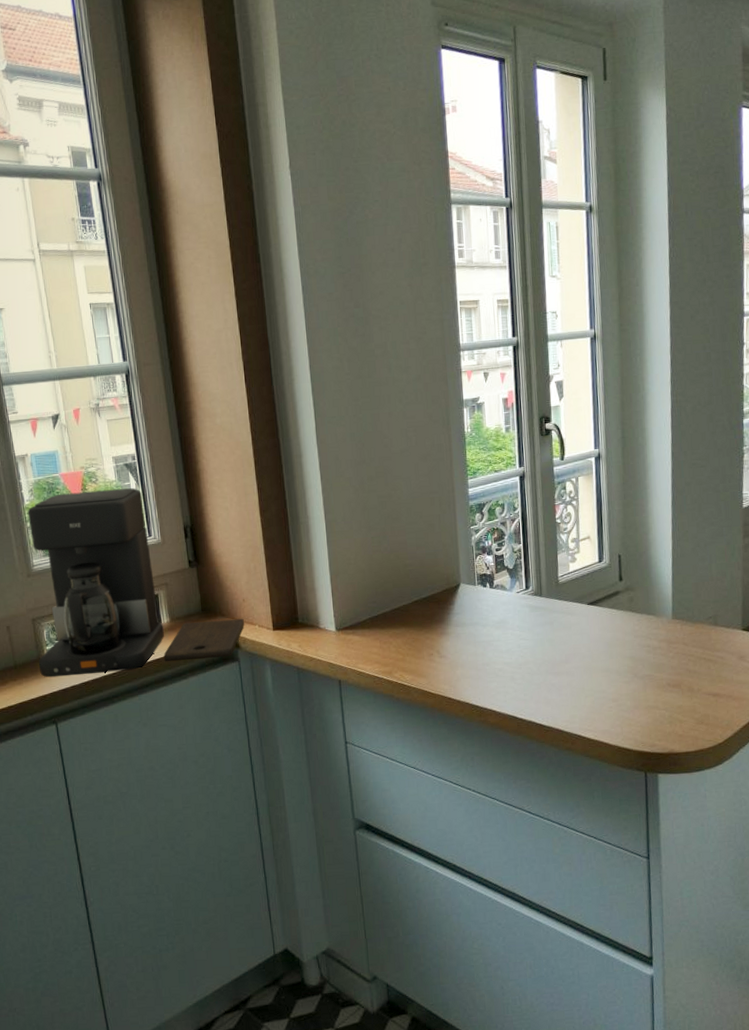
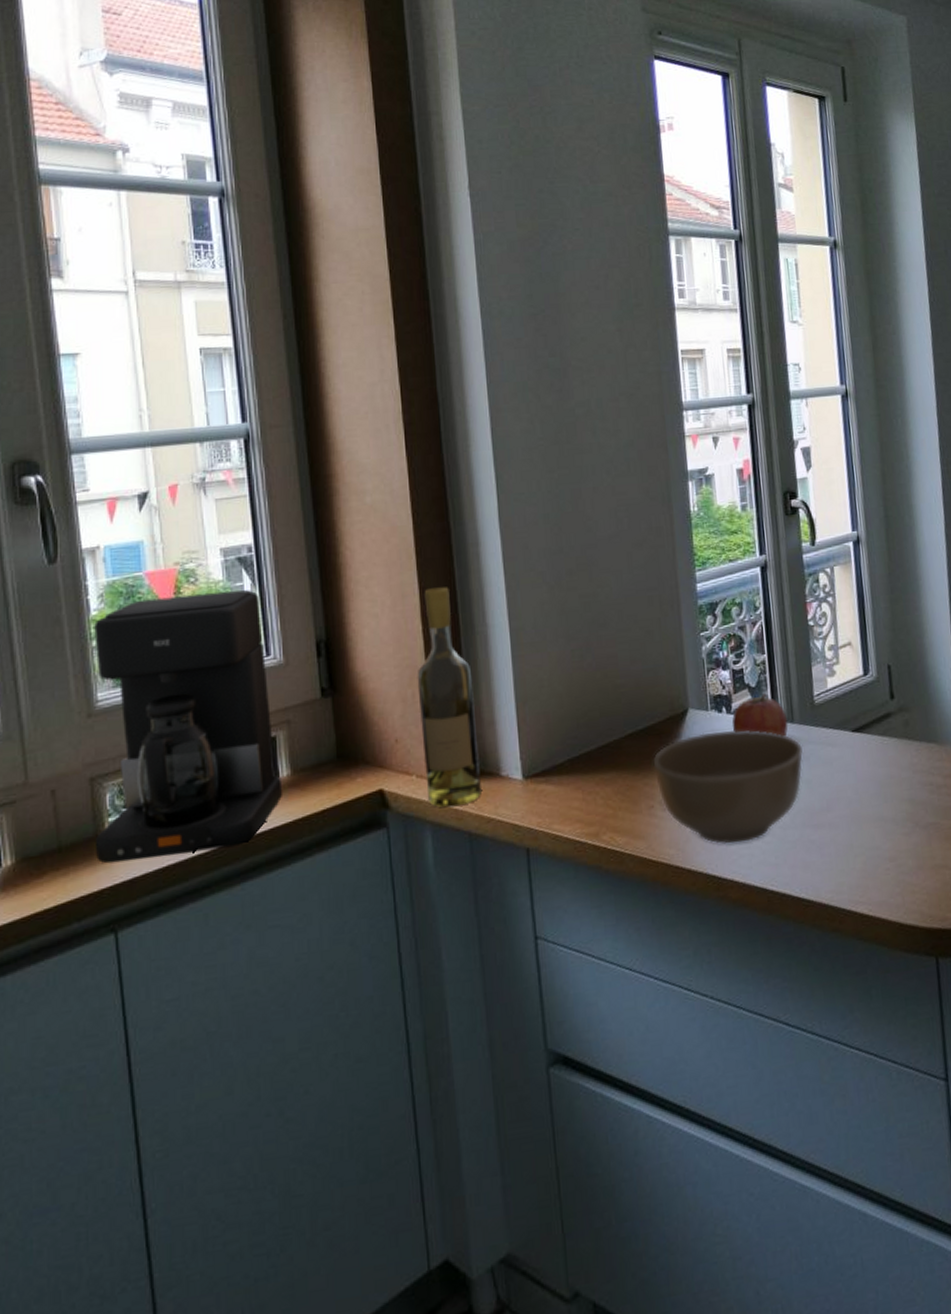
cutting board: present [163,618,244,662] -> none [280,766,396,833]
bottle: none [257,488,307,649] -> present [417,587,483,808]
bowl: none [433,600,549,683] -> present [653,730,804,844]
fruit: none [493,574,538,607] -> present [732,694,789,737]

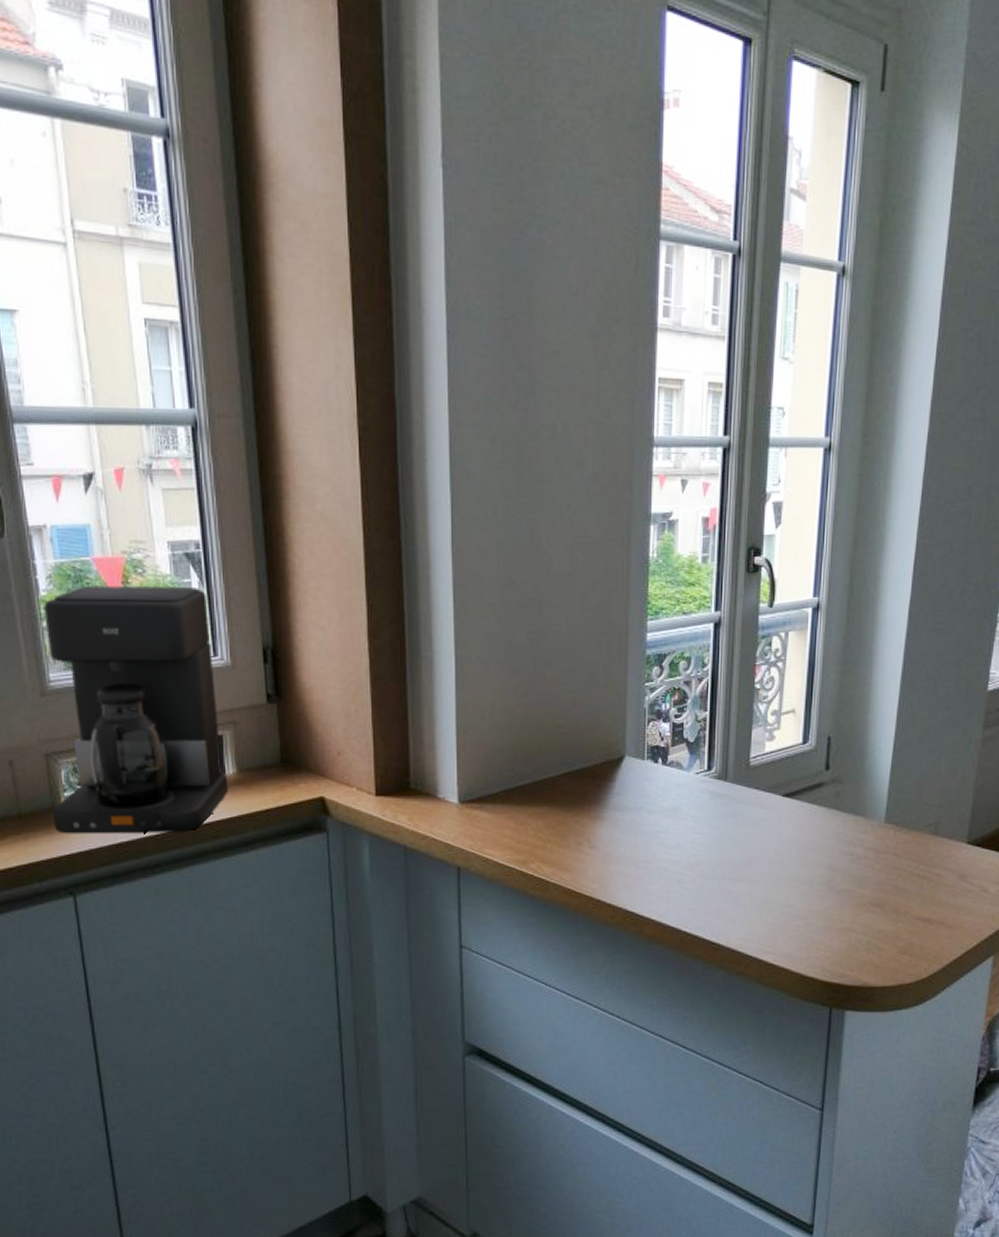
bottle: present [417,587,483,808] -> none [361,607,419,821]
bowl: present [653,730,804,844] -> none [585,780,733,886]
fruit: present [732,694,789,737] -> none [666,750,721,793]

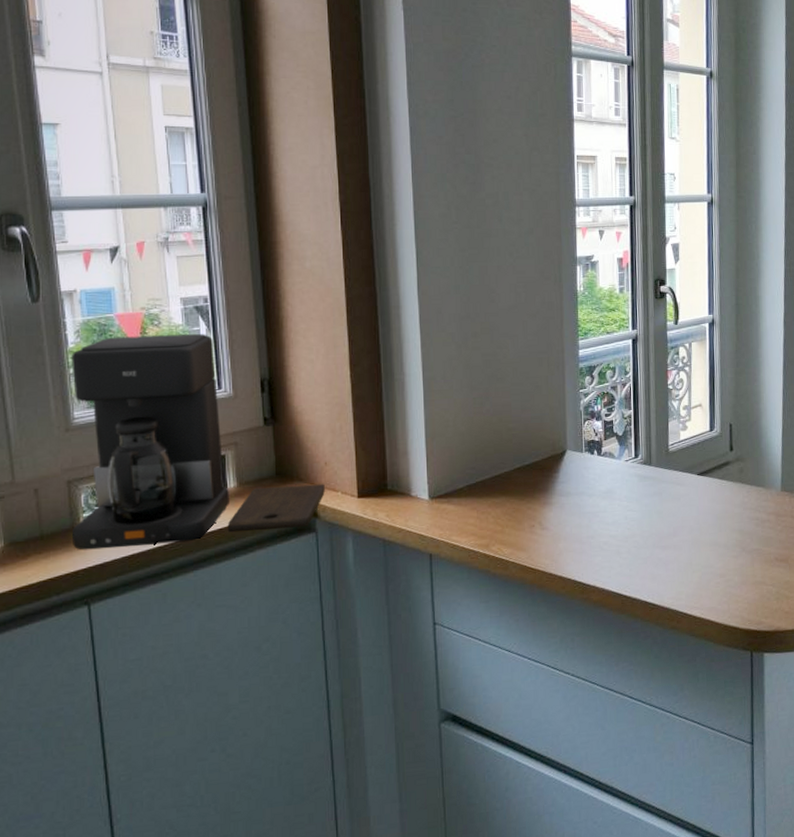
cutting board: none [226,776,337,826] -> present [227,484,325,533]

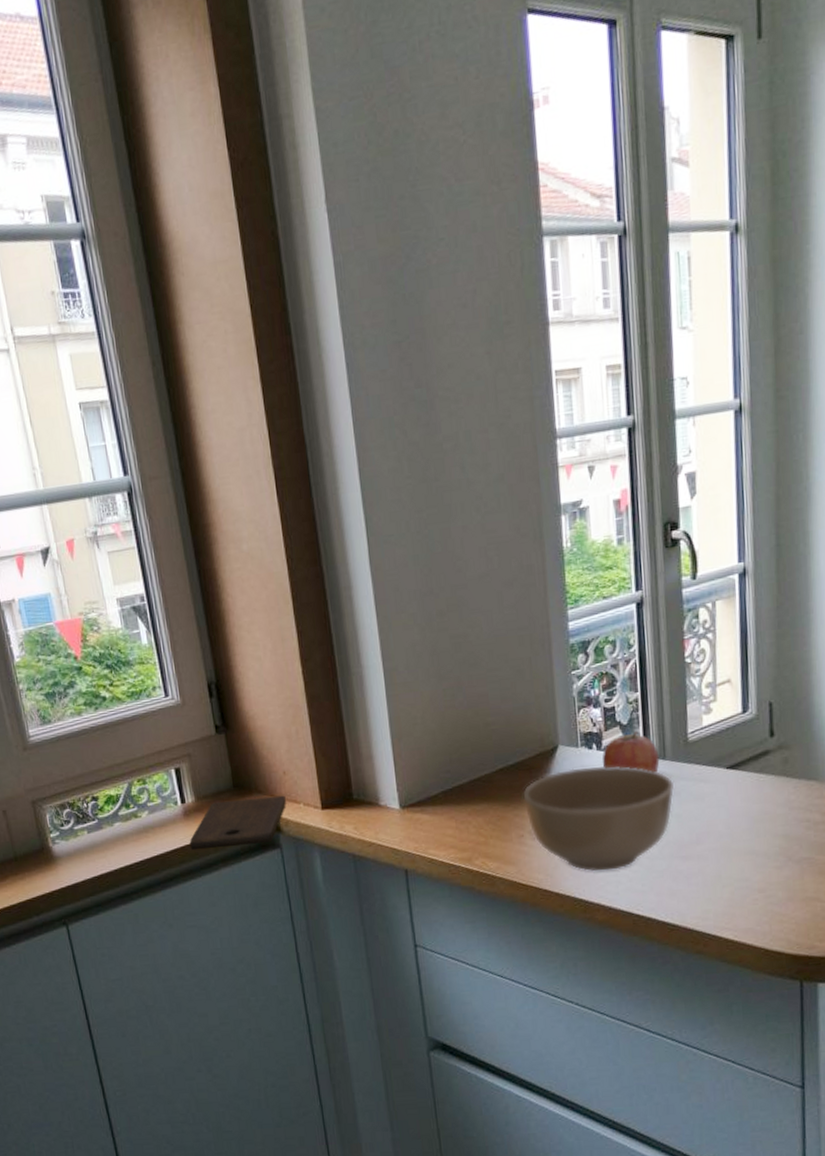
coffee maker: present [71,334,229,550] -> none [19,637,189,871]
bowl: none [536,469,658,558] -> present [523,766,675,871]
fruit: none [601,441,647,476] -> present [602,731,660,773]

